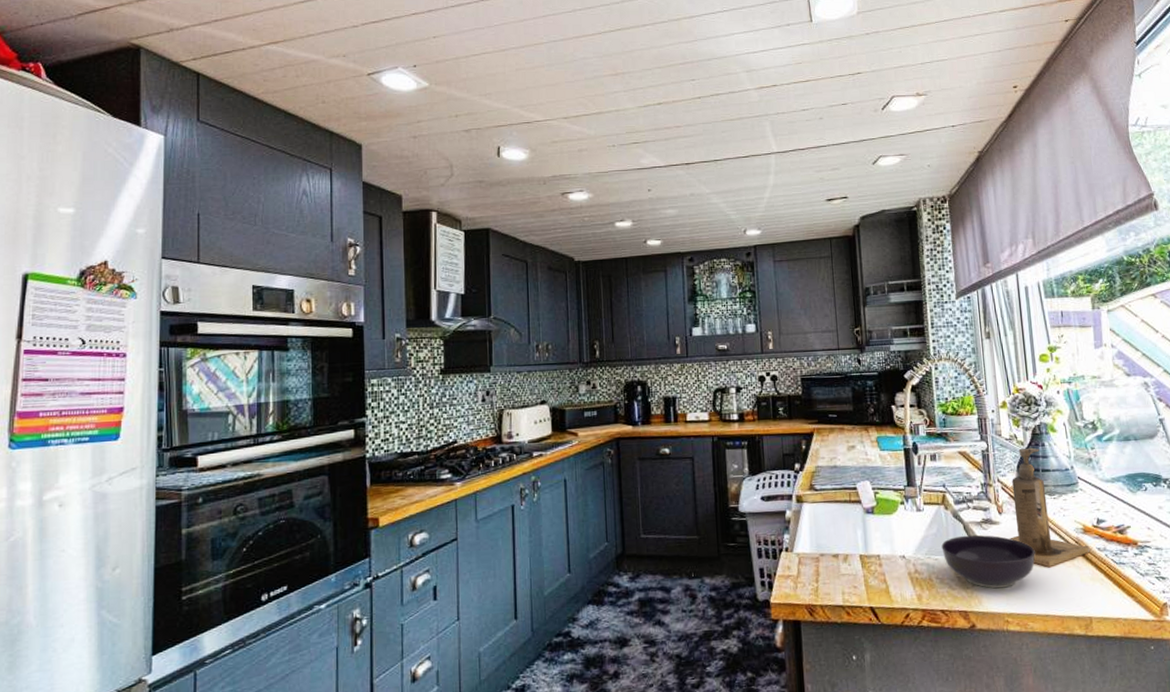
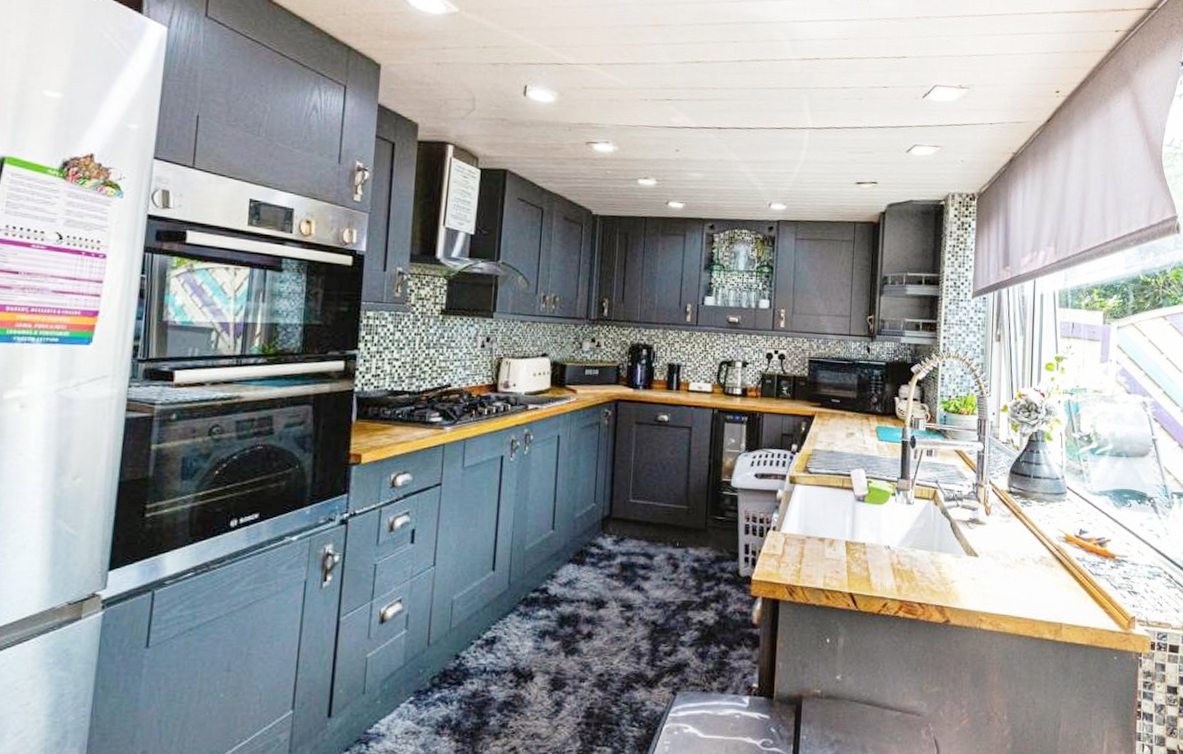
bowl: present [941,534,1036,589] -> none [926,532,1016,587]
soap dispenser: present [1009,447,1090,568] -> none [993,453,1070,572]

